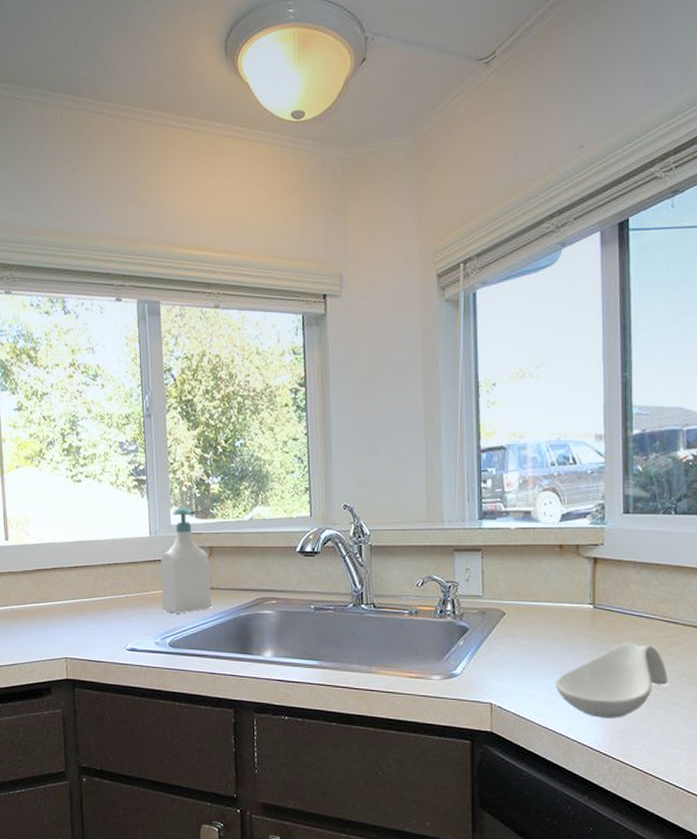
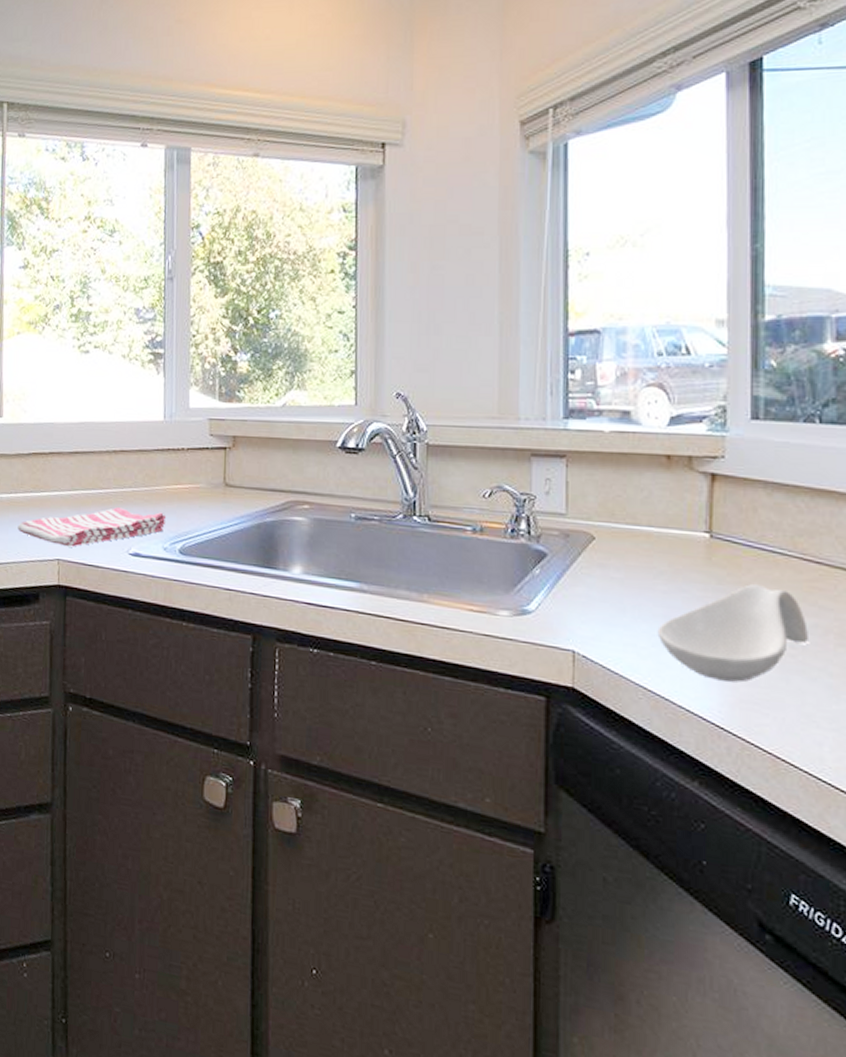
dish towel: none [28,612,157,647] -> present [17,507,167,547]
soap bottle: present [161,507,212,614] -> none [173,387,233,515]

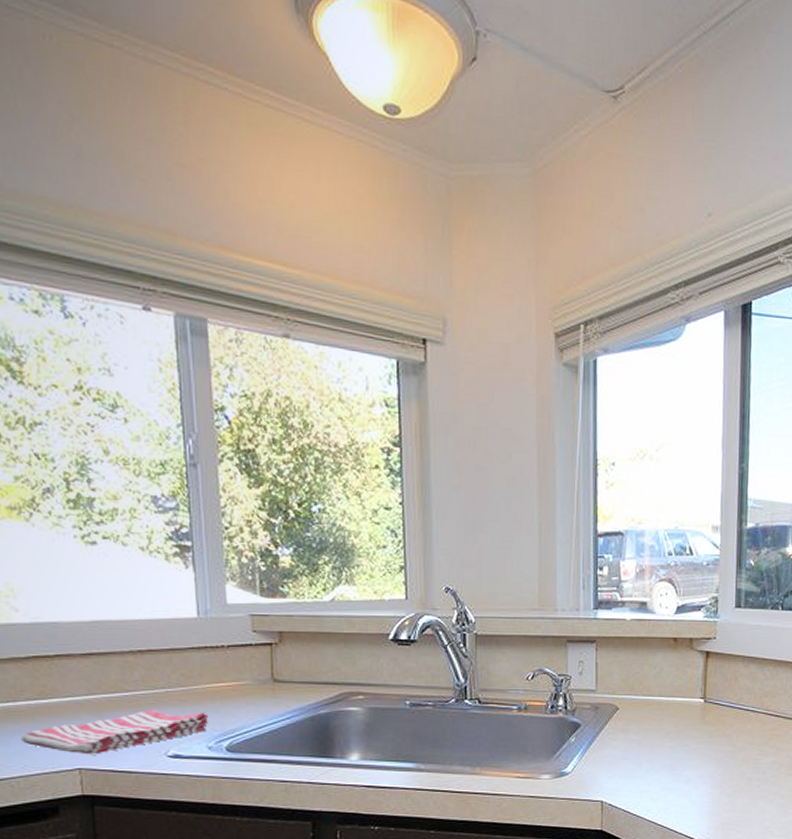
spoon rest: present [657,584,808,683] -> none [665,736,769,810]

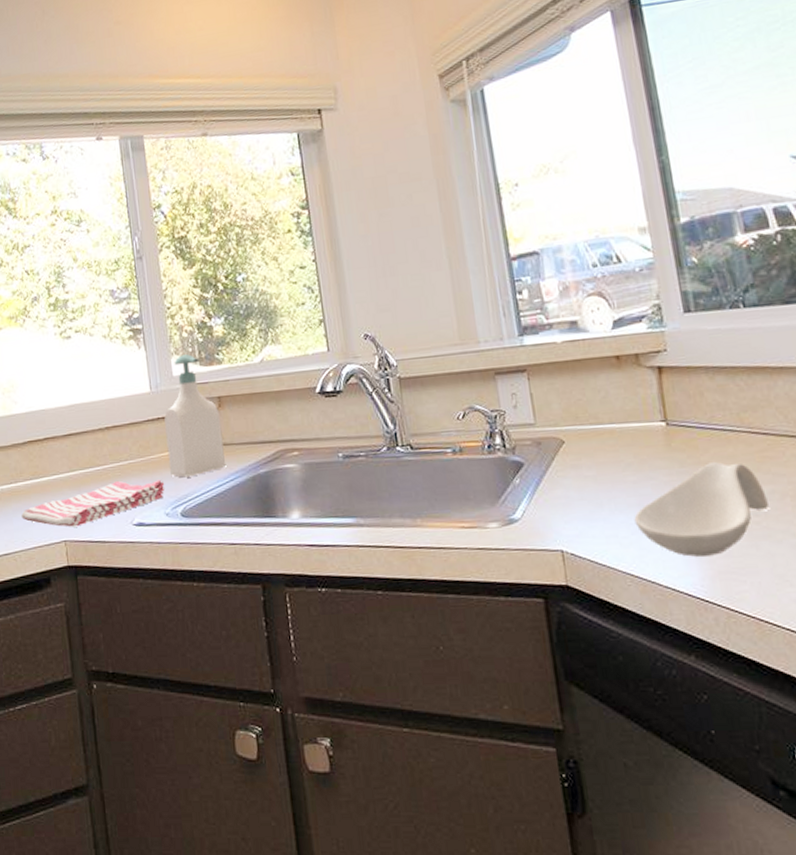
soap bottle: none [213,582,283,712] -> present [164,354,226,478]
spoon rest: none [665,736,769,810] -> present [634,462,769,557]

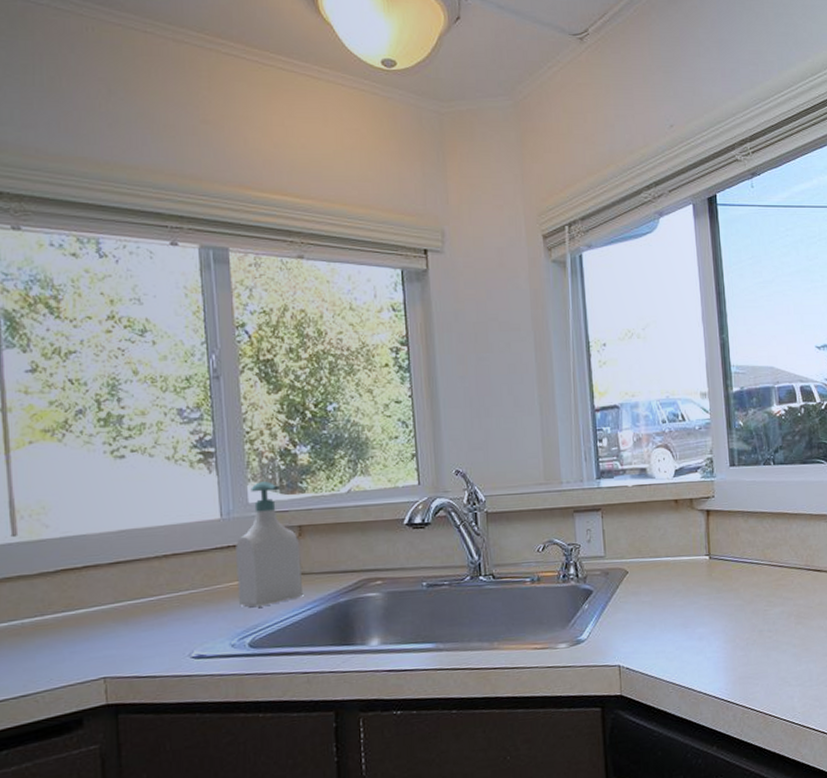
dish towel: present [21,480,165,527] -> none [47,610,232,663]
spoon rest: present [634,462,769,557] -> none [679,589,779,666]

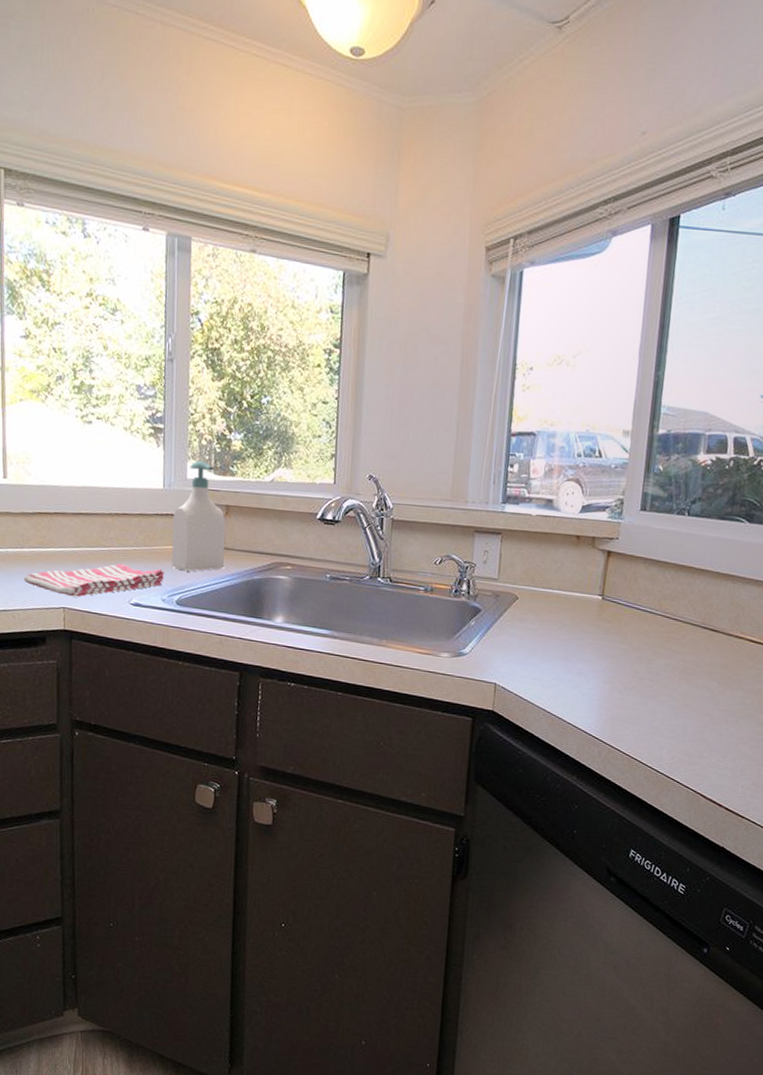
dish towel: none [47,610,232,663] -> present [24,564,165,597]

